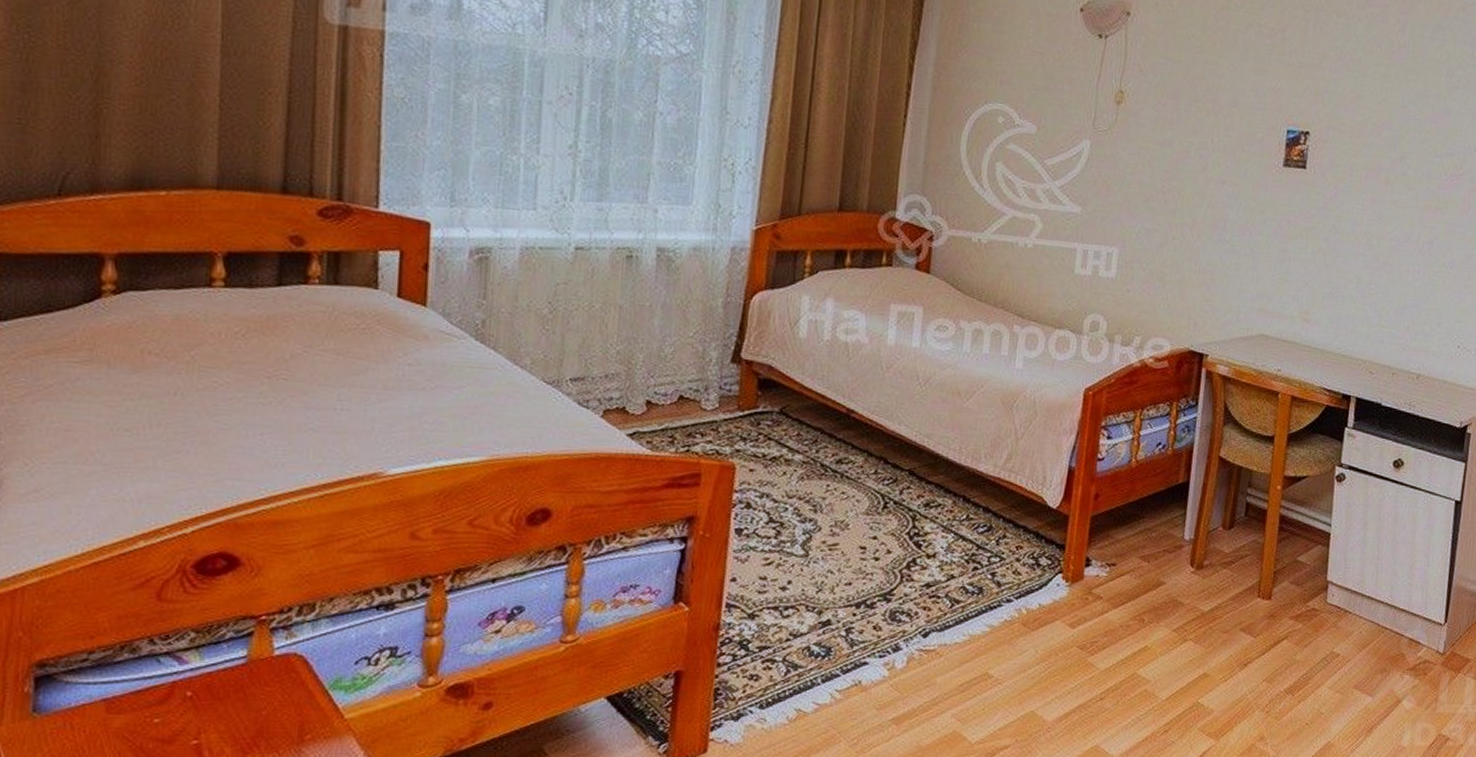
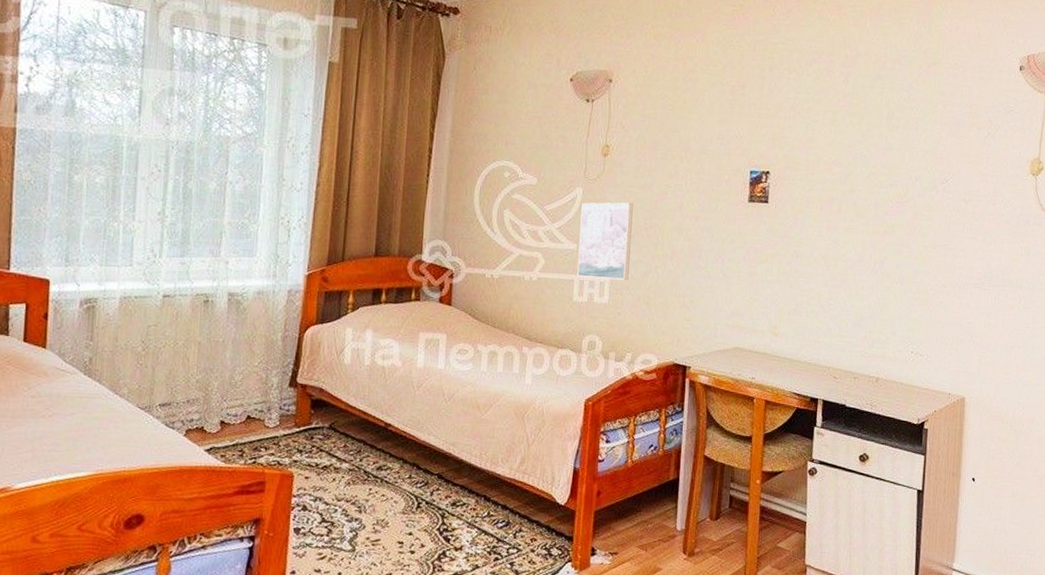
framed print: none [1080,158,1150,252] -> present [577,202,633,281]

